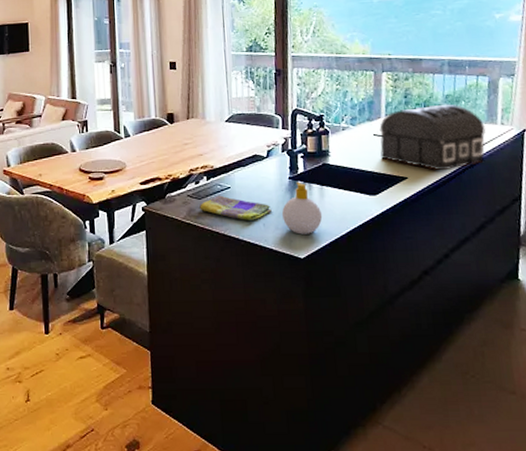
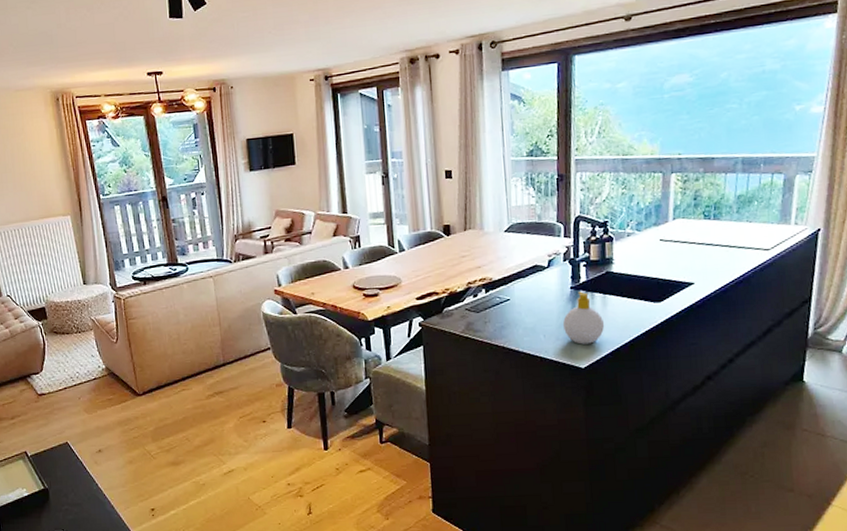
dish towel: present [199,195,272,220] -> none [478,307,552,332]
treasure chest: present [379,104,486,171] -> none [666,204,778,275]

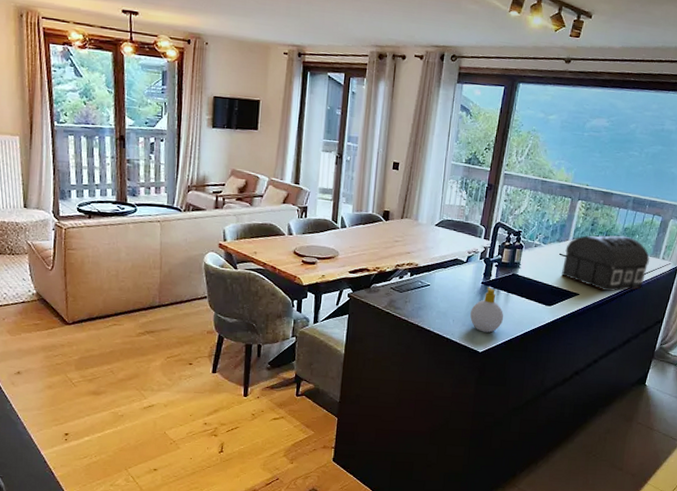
treasure chest: none [666,204,778,275] -> present [562,235,650,292]

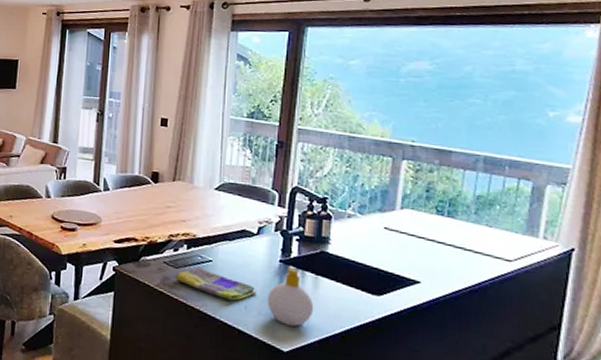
dish towel: none [400,290,462,316] -> present [175,267,256,301]
treasure chest: present [562,235,650,292] -> none [391,204,523,281]

